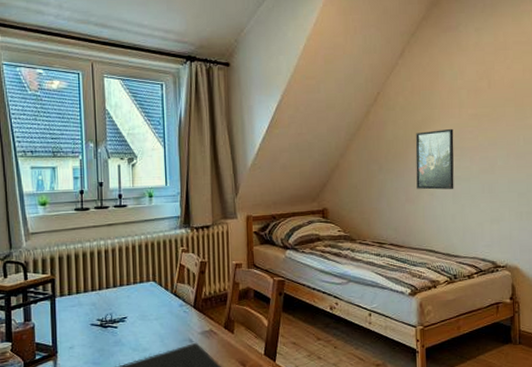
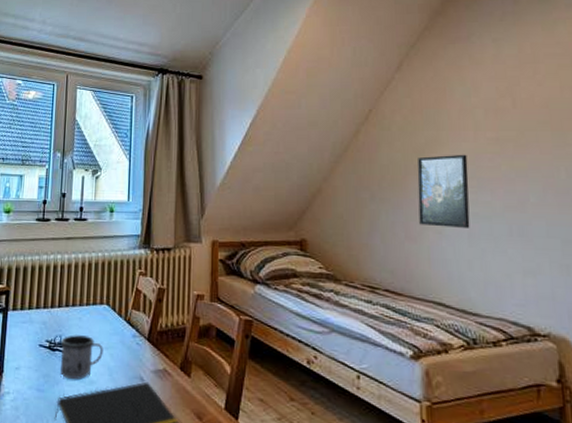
mug: none [112,310,153,350] -> present [61,335,103,380]

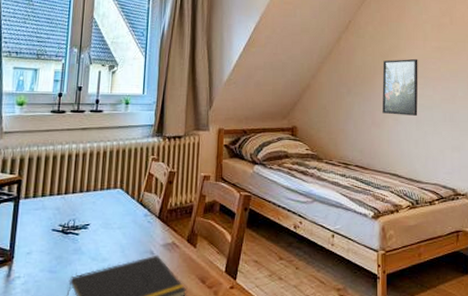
mug: present [61,335,103,380] -> none [73,218,116,259]

